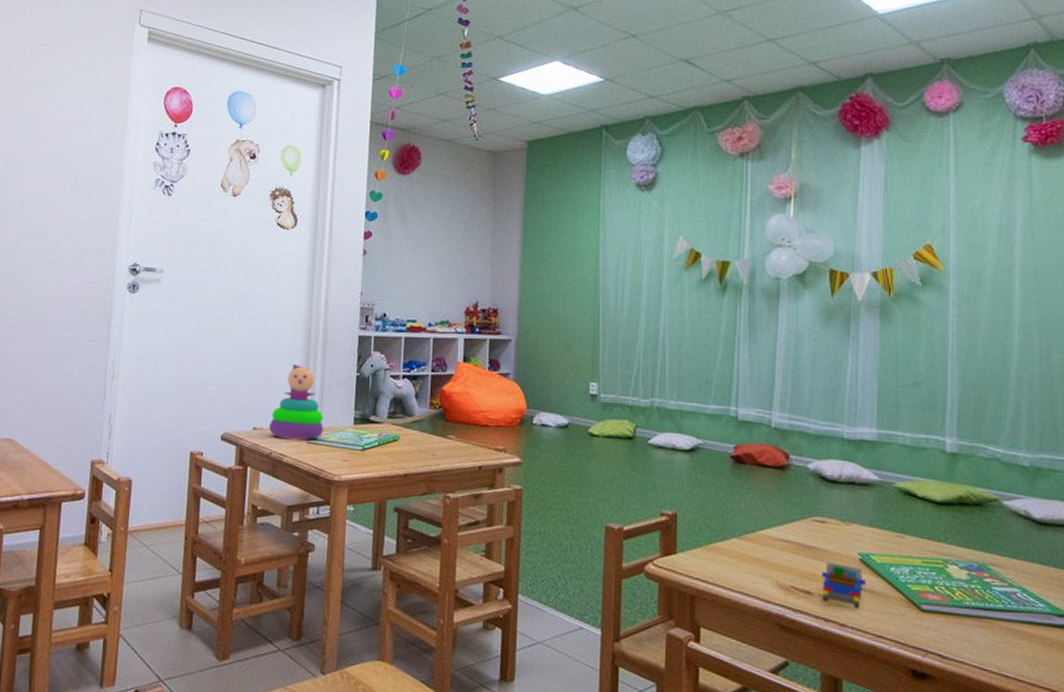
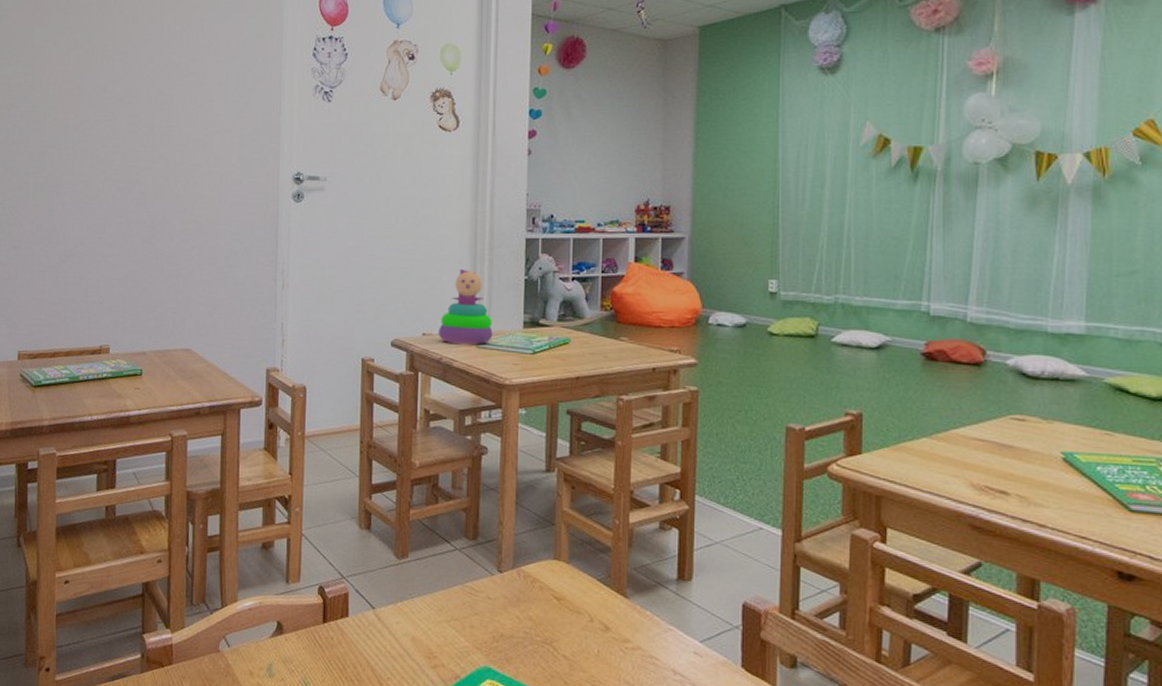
toy truck: present [821,562,867,608] -> none [1019,461,1070,509]

